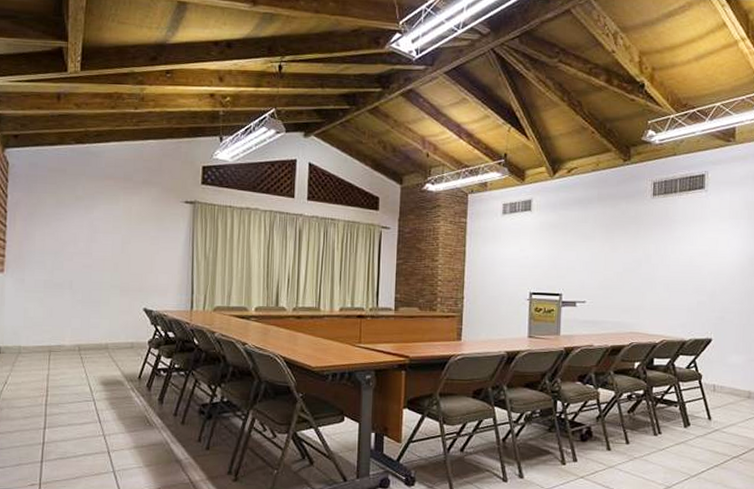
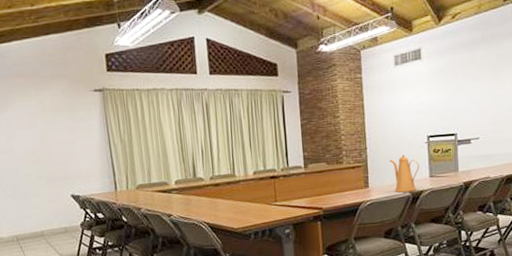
coffee pot: none [486,309,518,352] -> present [389,154,419,193]

